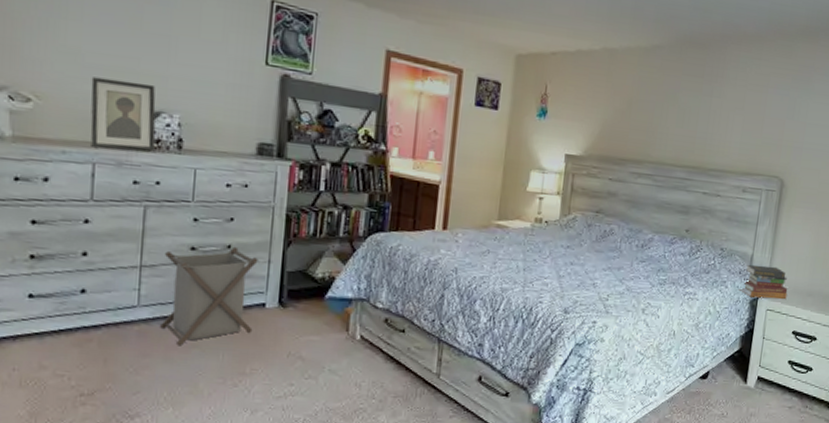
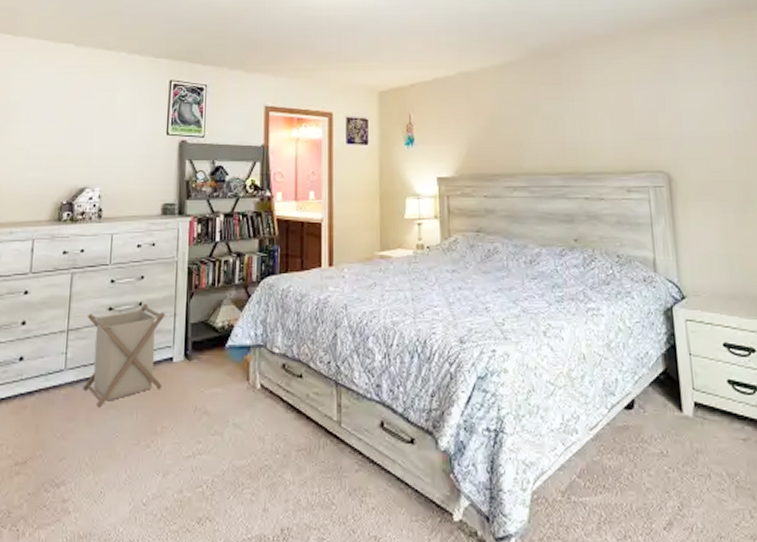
picture frame: present [90,76,156,152] -> none [32,165,82,225]
books: present [738,264,788,300] -> none [647,269,706,307]

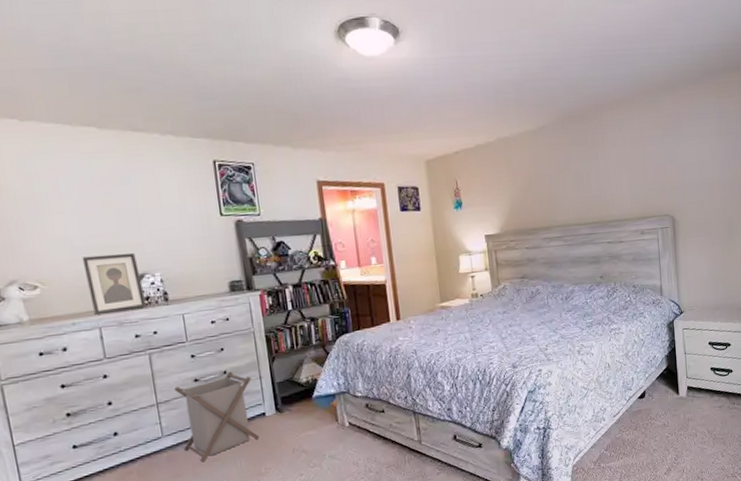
picture frame: none [32,165,82,225] -> present [82,253,147,315]

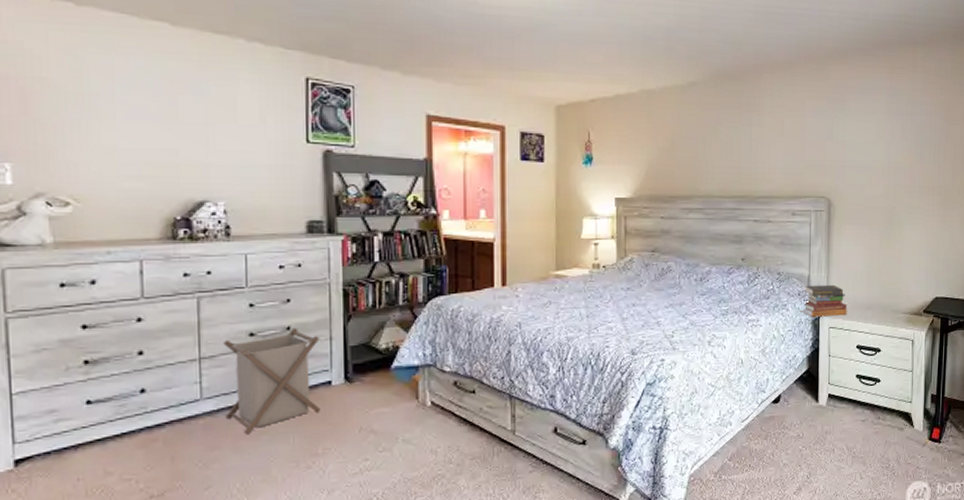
picture frame: present [82,253,147,315] -> none [130,173,202,244]
books: none [655,291,698,322] -> present [799,284,847,317]

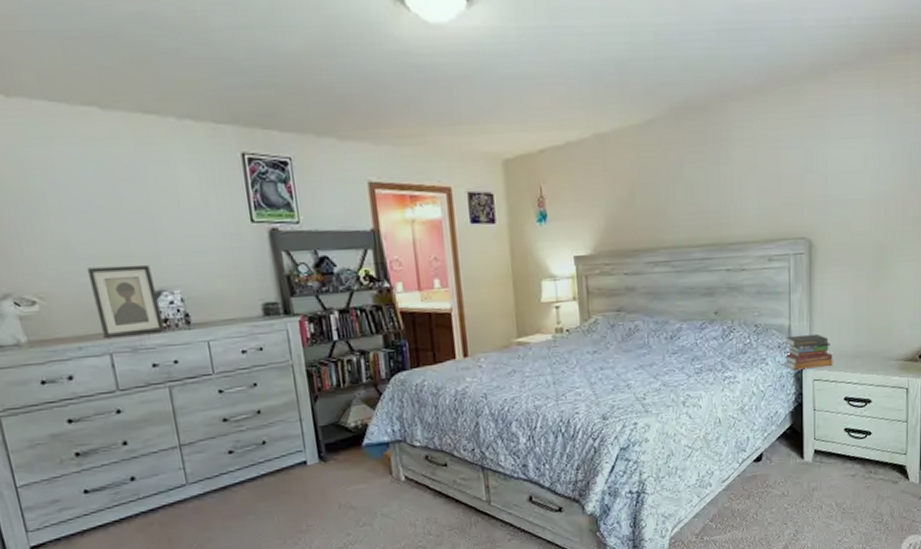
picture frame: none [130,173,202,244] -> present [86,264,165,338]
laundry basket: present [222,327,321,435] -> none [198,411,300,516]

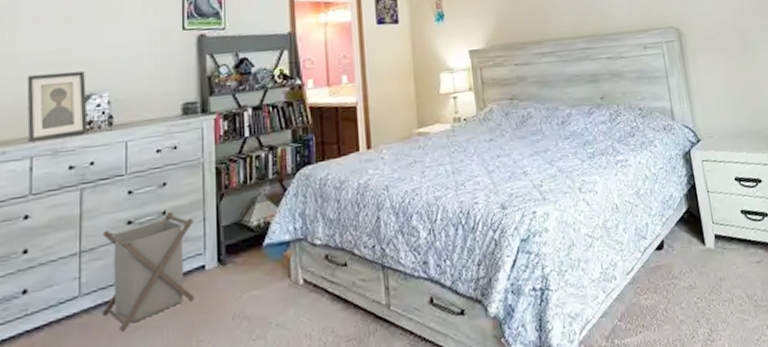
laundry basket: none [198,411,300,516] -> present [102,211,195,332]
books: present [780,333,833,370] -> none [668,115,718,152]

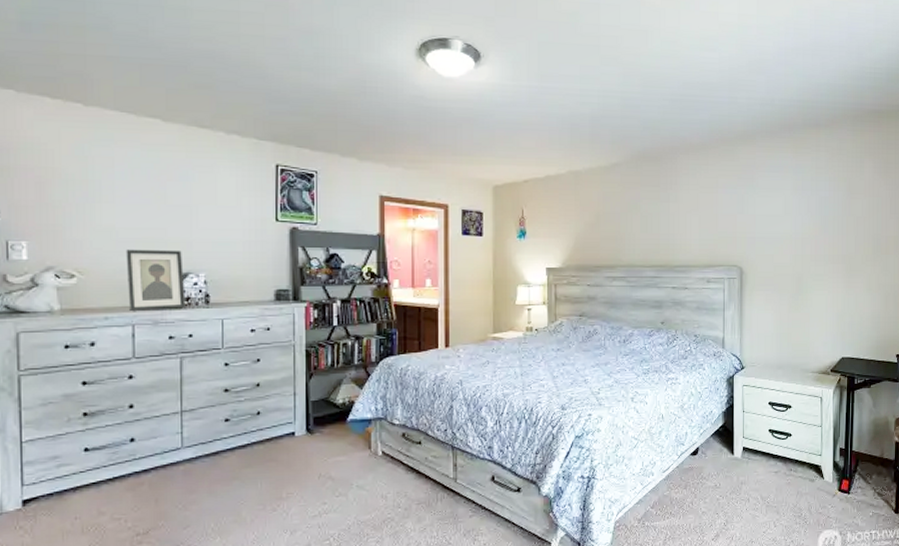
laundry basket: present [102,211,195,332] -> none [201,384,285,480]

